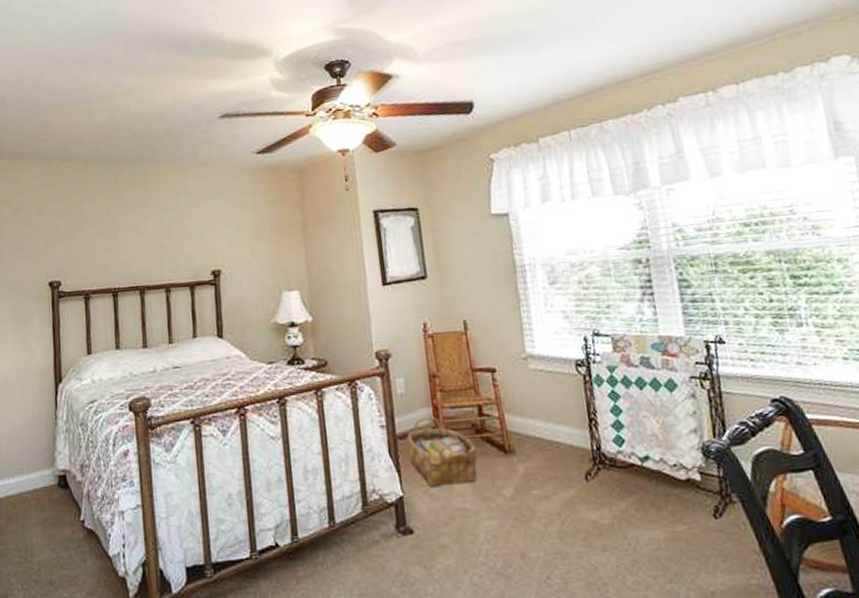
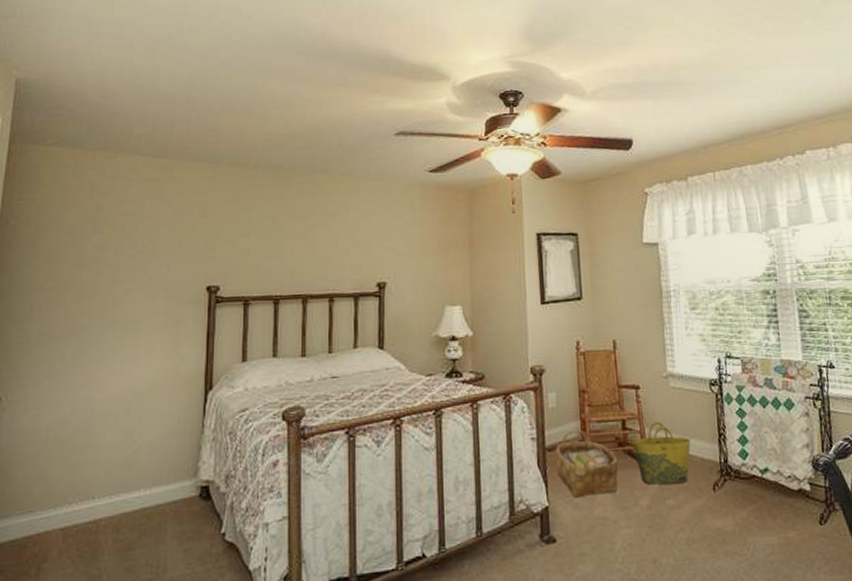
tote bag: none [491,406,557,474] -> present [632,421,691,485]

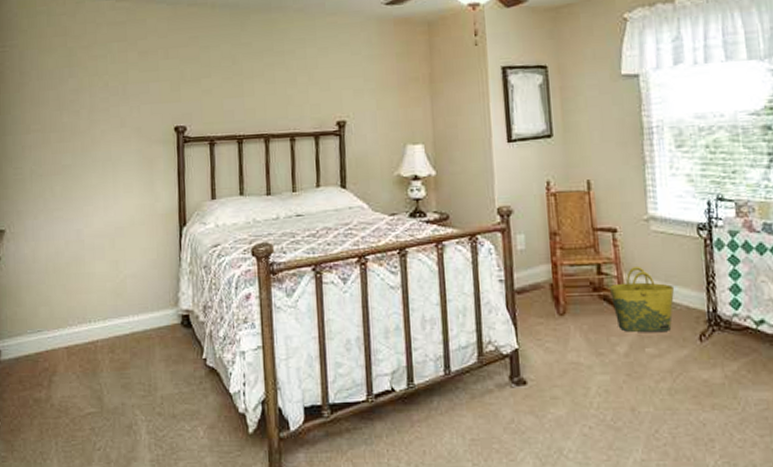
woven basket: present [555,429,618,498] -> none [525,272,593,342]

